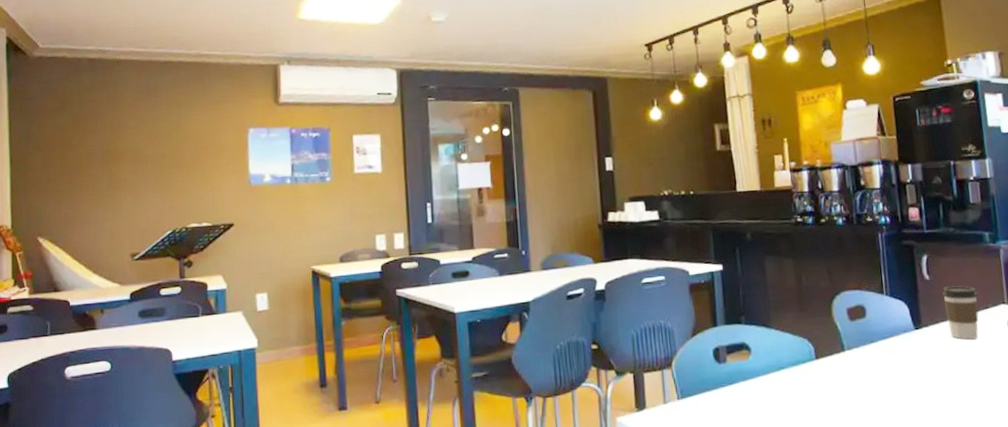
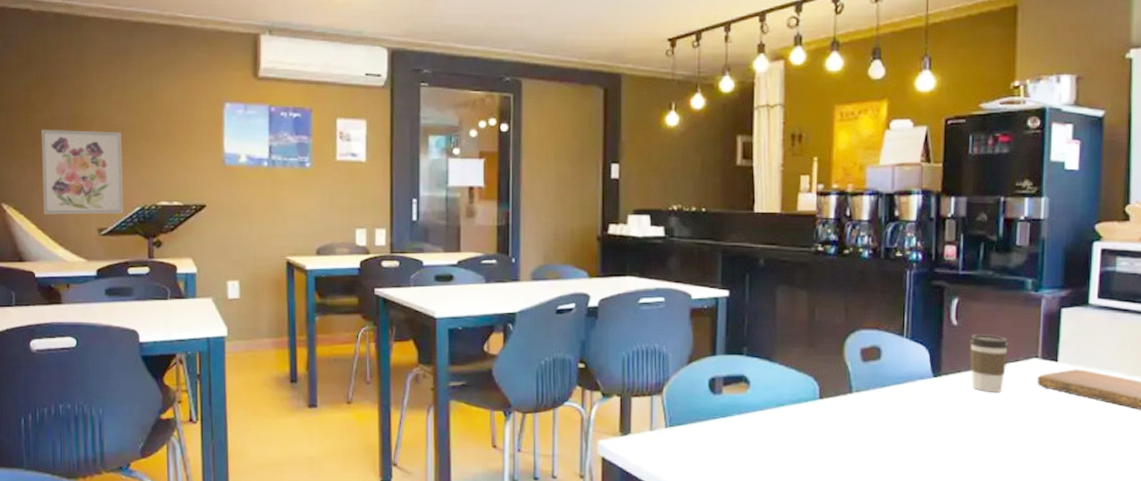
wall art: none [76,162,156,245] -> present [41,129,124,215]

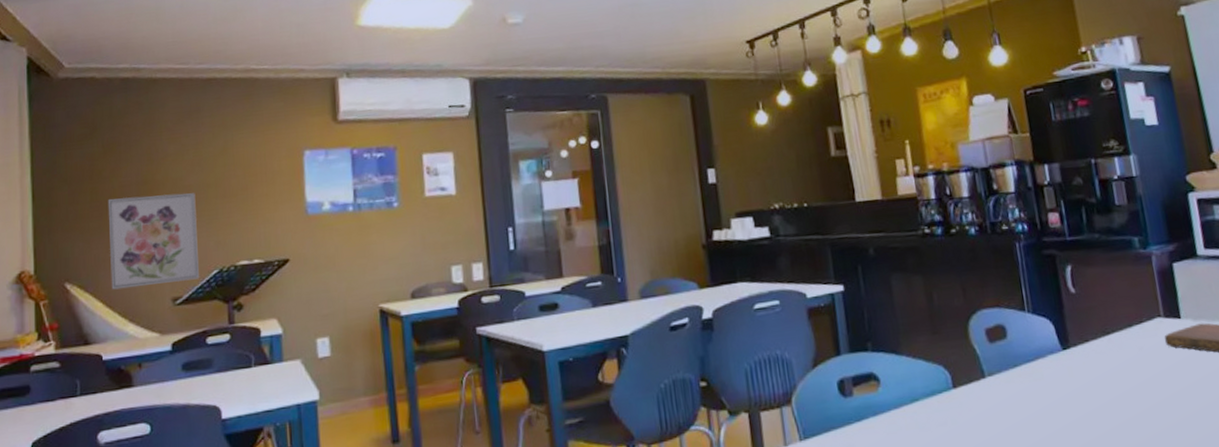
coffee cup: present [968,334,1010,393] -> none [1090,298,1134,359]

